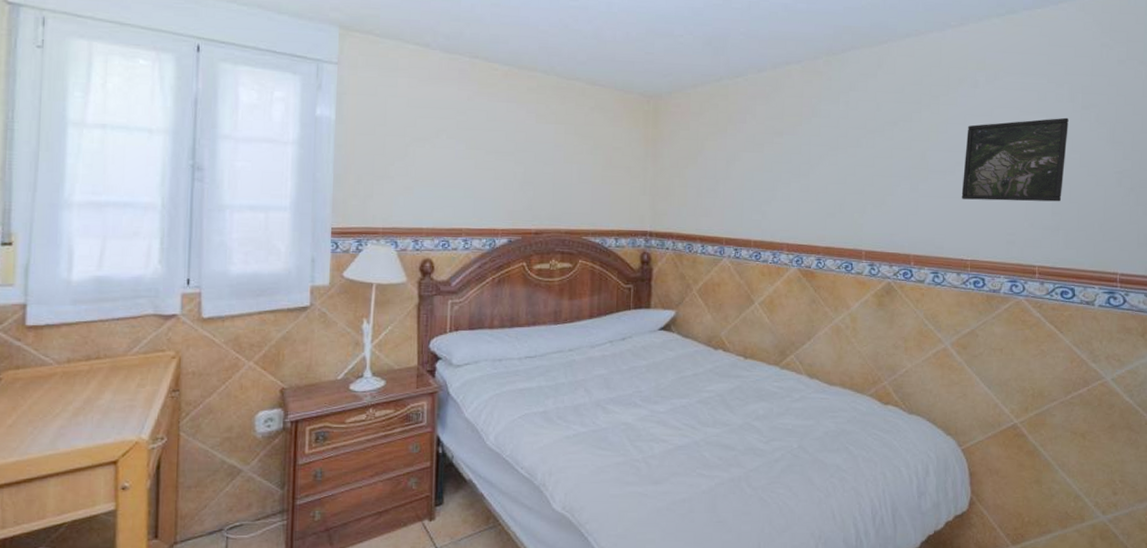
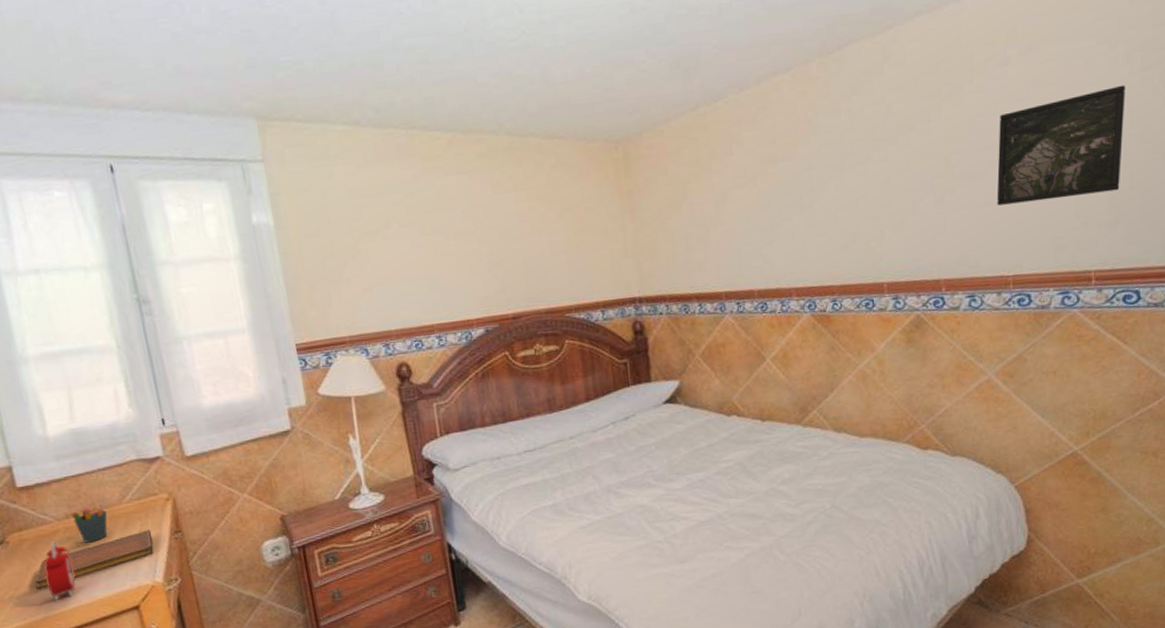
notebook: none [17,385,149,431] -> present [35,529,154,590]
alarm clock: none [29,383,61,445] -> present [44,540,76,601]
pen holder: none [73,349,112,390] -> present [71,499,108,543]

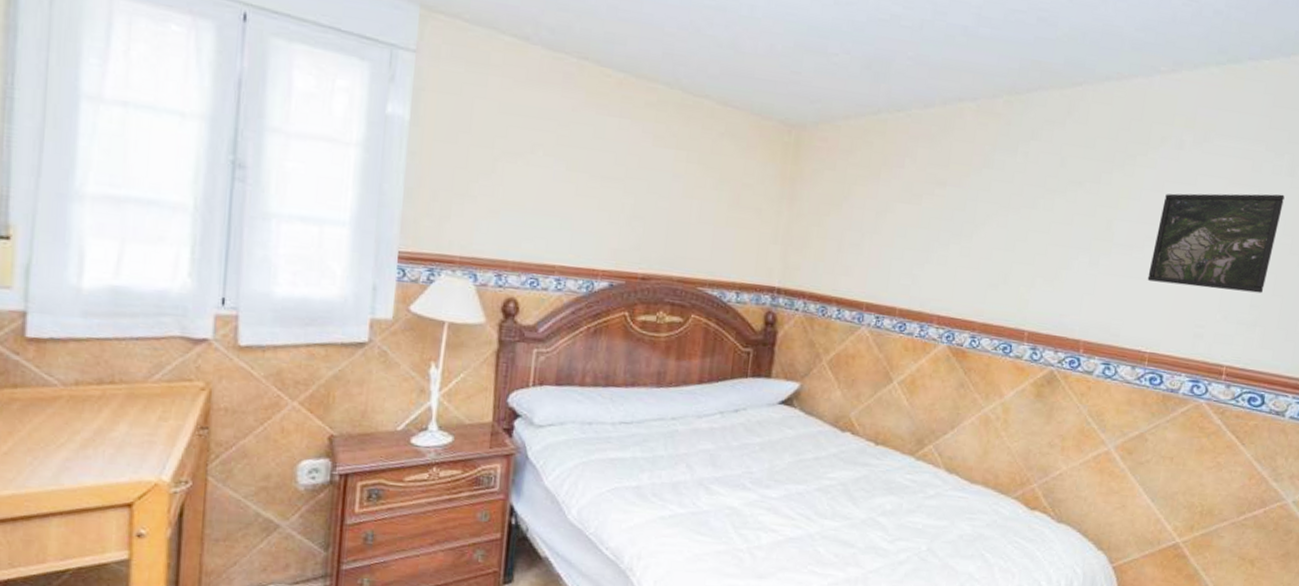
notebook: present [35,529,154,590] -> none [14,418,173,461]
alarm clock: present [44,540,76,601] -> none [28,407,67,478]
pen holder: present [71,499,108,543] -> none [82,373,129,419]

